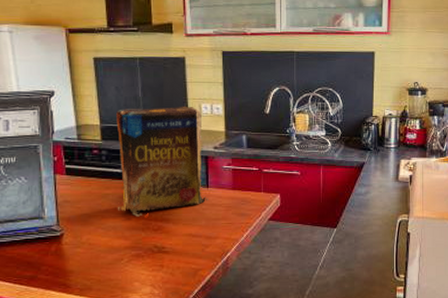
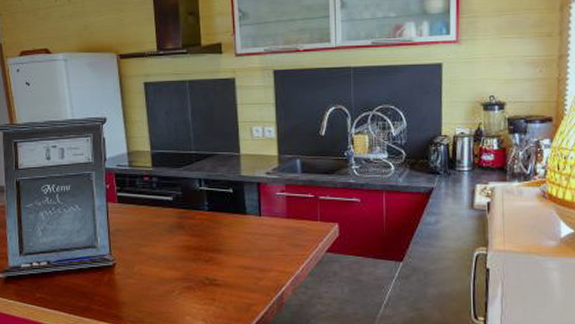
cereal box: present [116,106,208,217] -> none [166,129,261,247]

